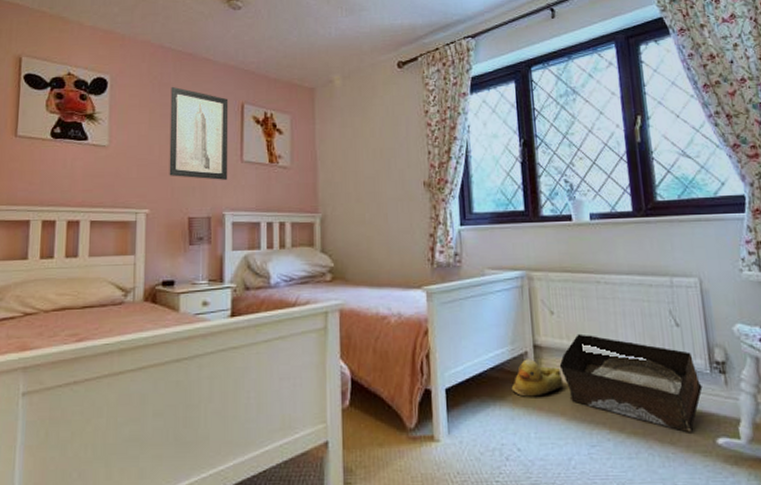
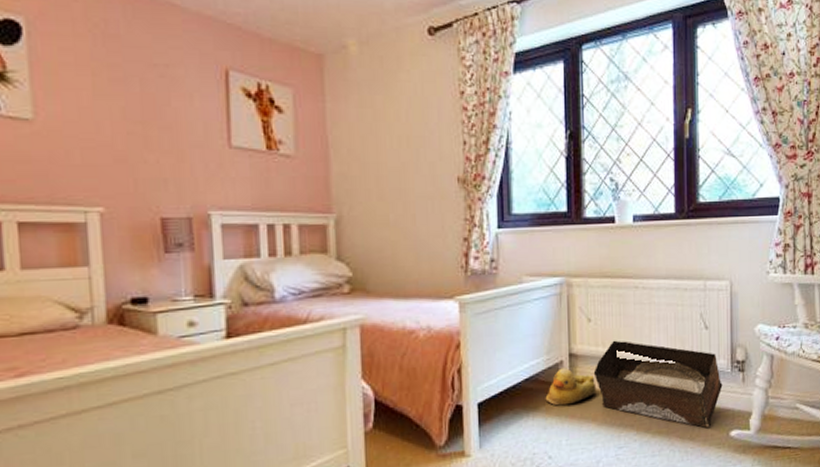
wall art: present [169,87,229,180] -> none [121,41,213,170]

